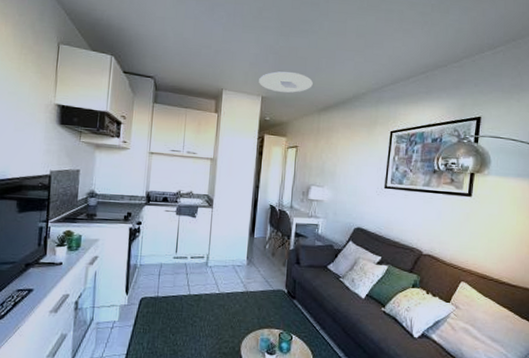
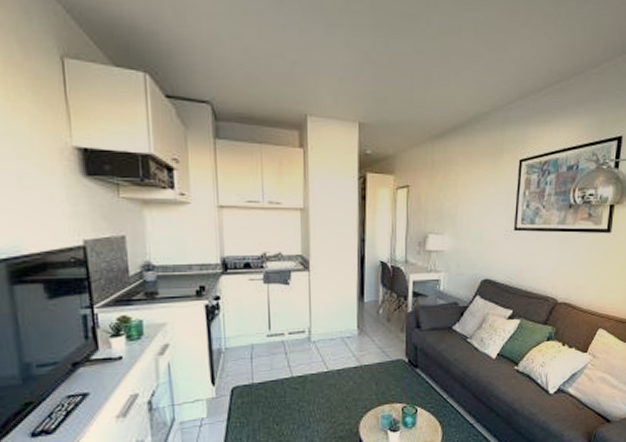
ceiling light: present [259,71,313,93] -> none [353,87,423,116]

